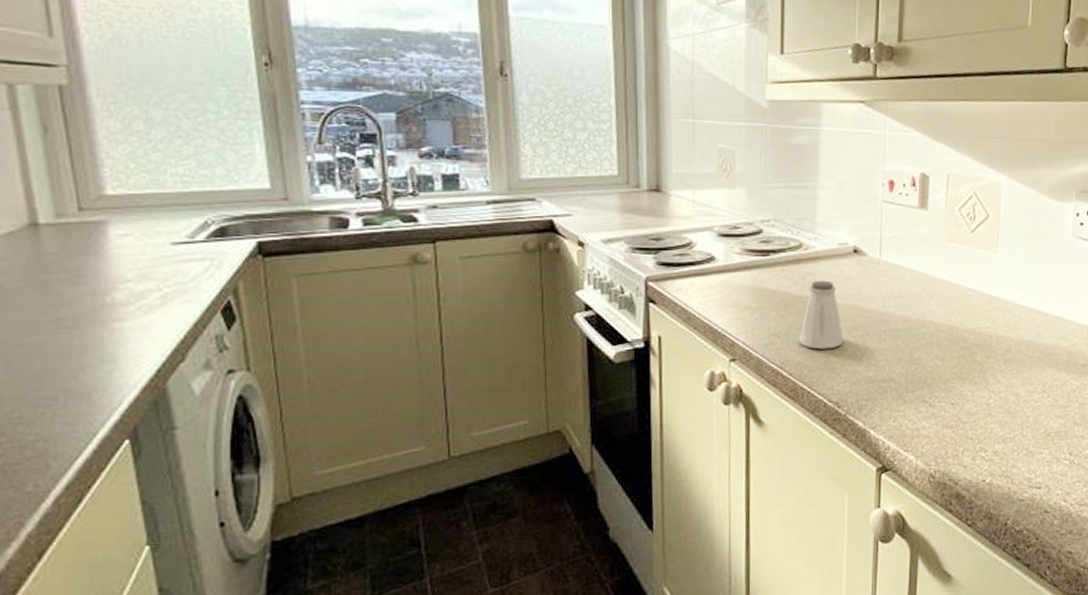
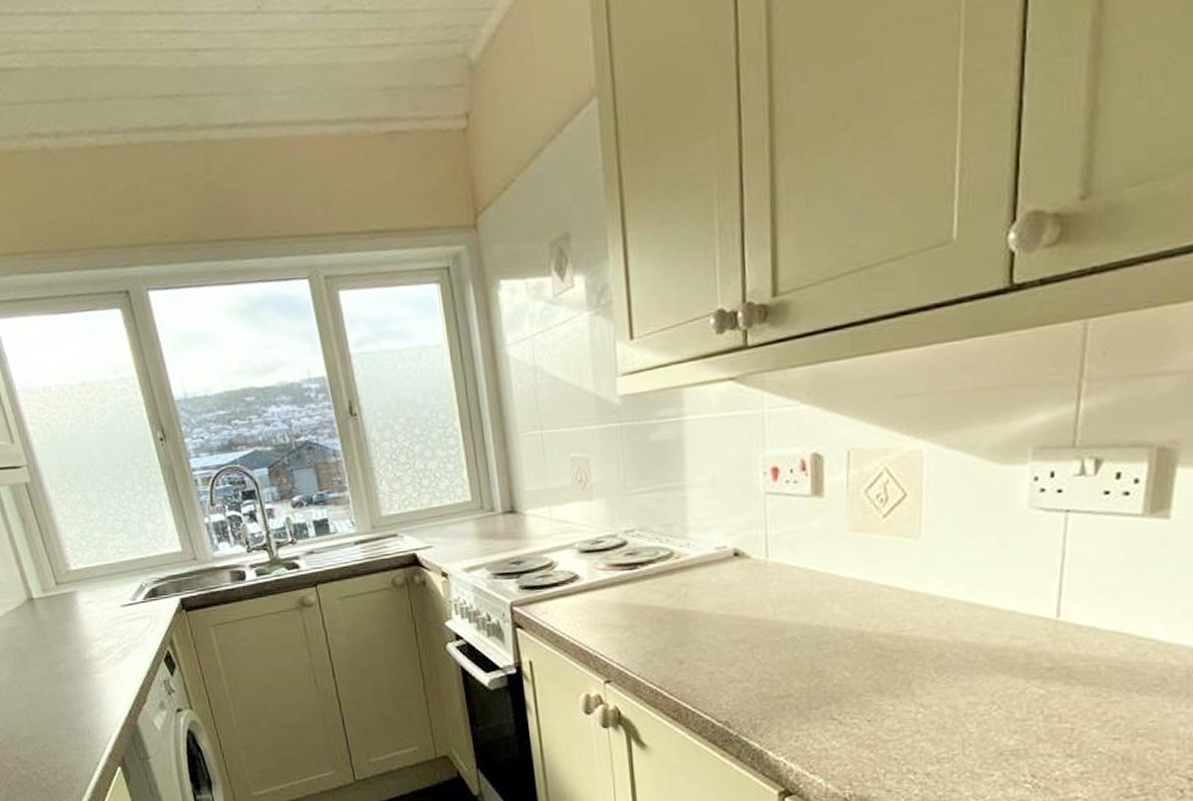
saltshaker: present [799,280,844,350] -> none [678,590,730,666]

